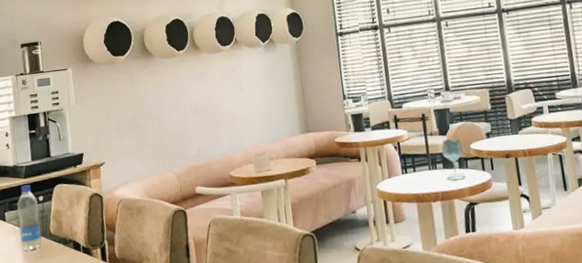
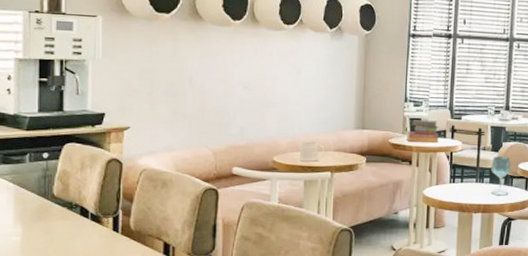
bottle: present [17,185,42,251] -> none [13,138,42,211]
books: none [349,113,383,138] -> present [406,120,439,143]

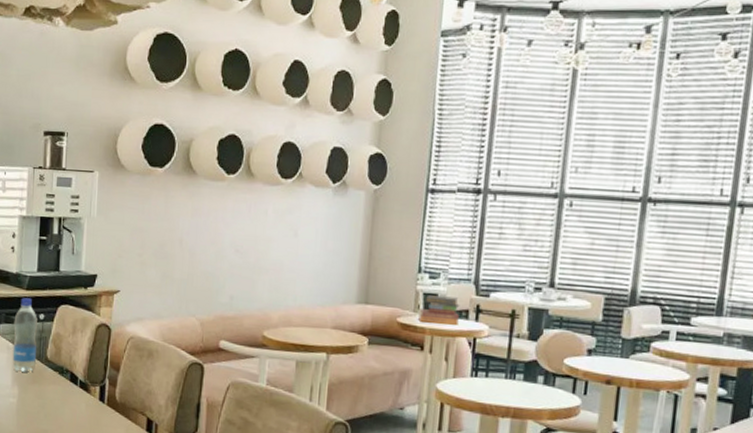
bottle: none [13,138,42,211] -> present [12,297,37,373]
mug: present [299,141,325,163] -> none [292,315,321,340]
wine glass: present [491,156,512,196] -> none [526,347,555,399]

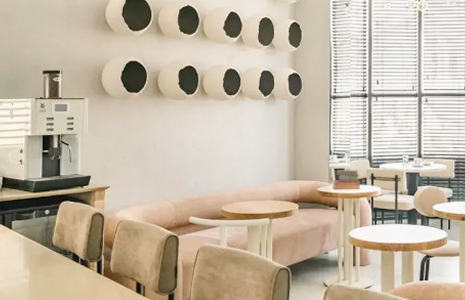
bottle: present [12,297,37,373] -> none [24,199,44,258]

